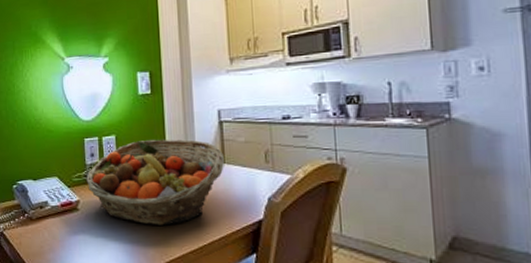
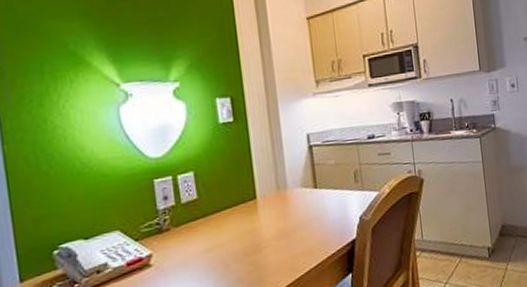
fruit basket: present [86,139,225,226] -> none [159,167,317,268]

